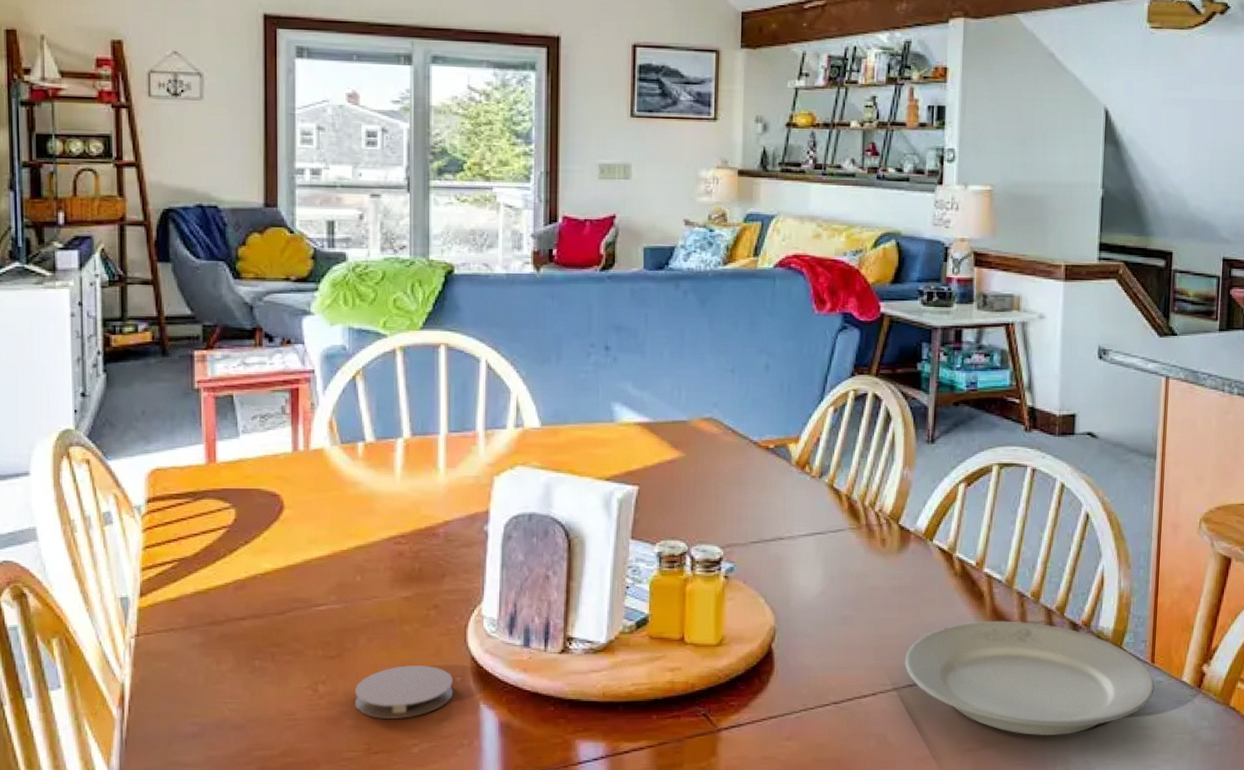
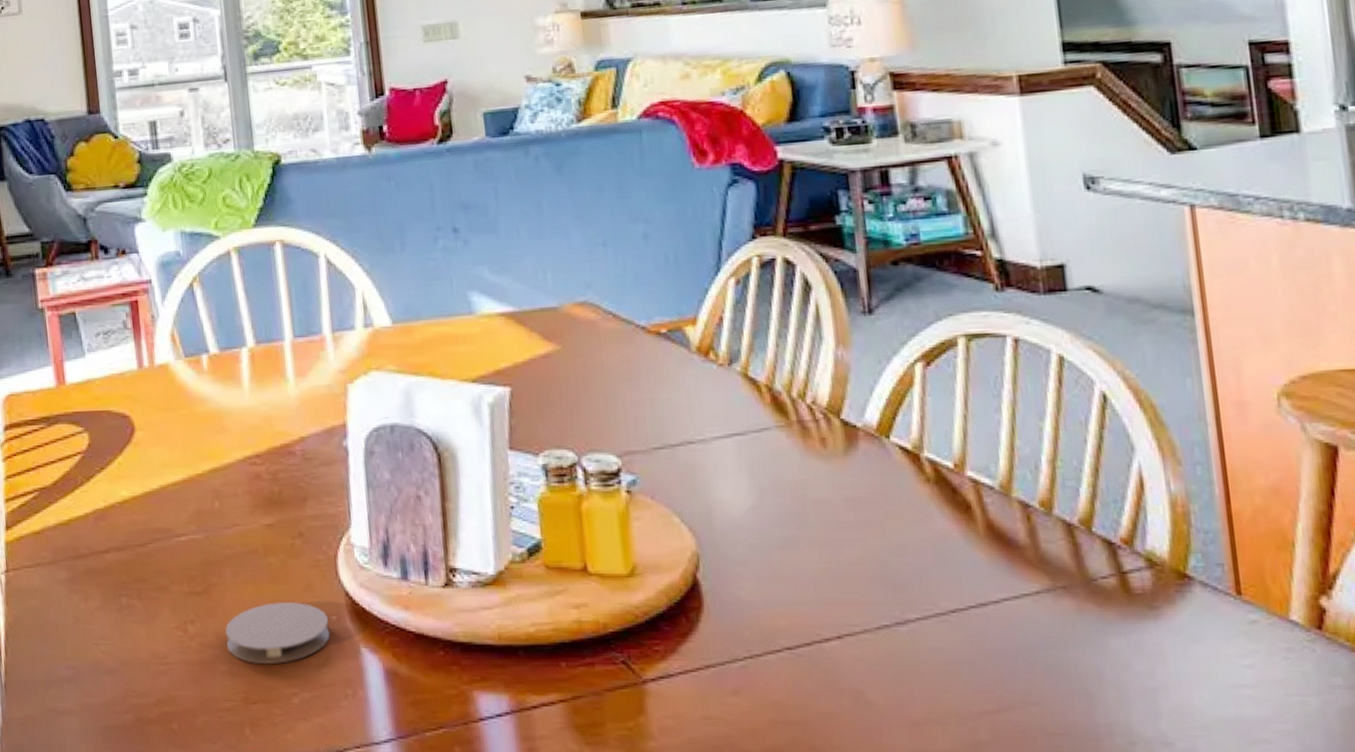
plate: present [905,621,1155,736] -> none [874,539,1248,696]

